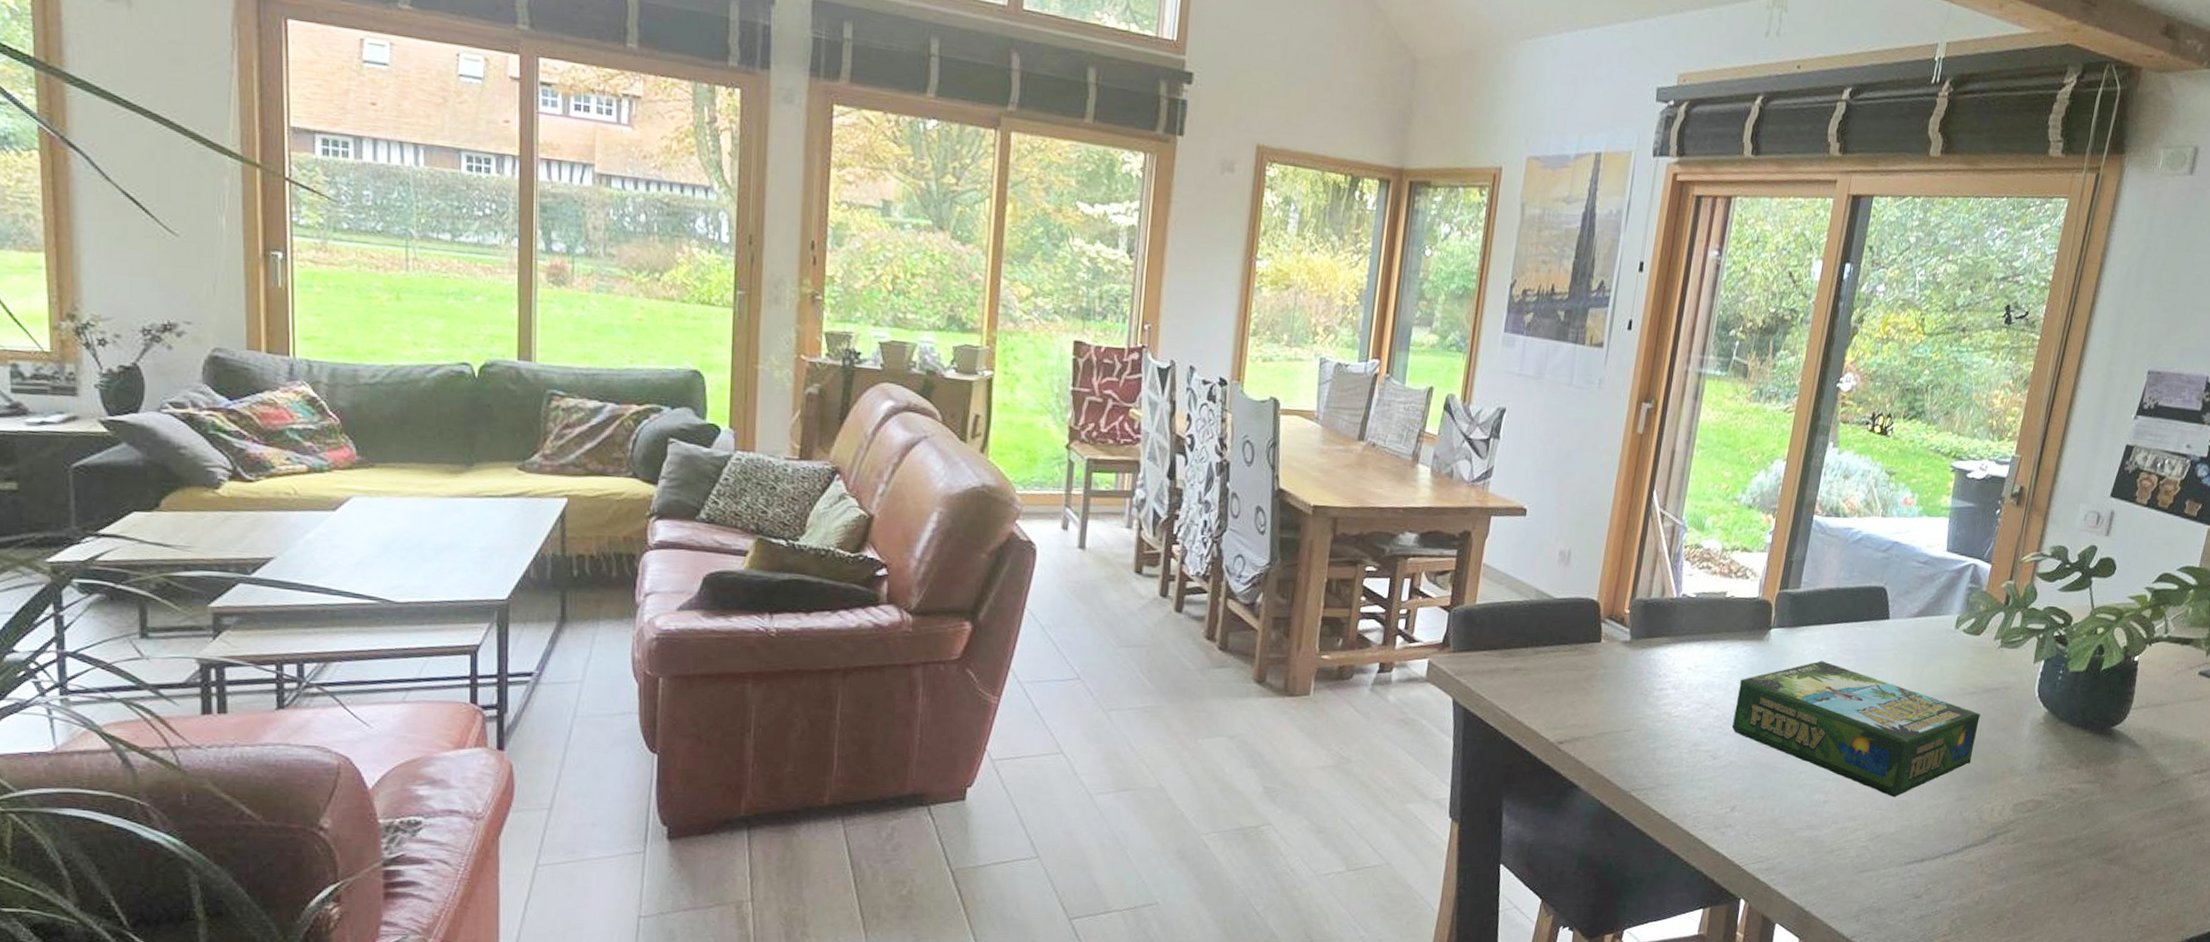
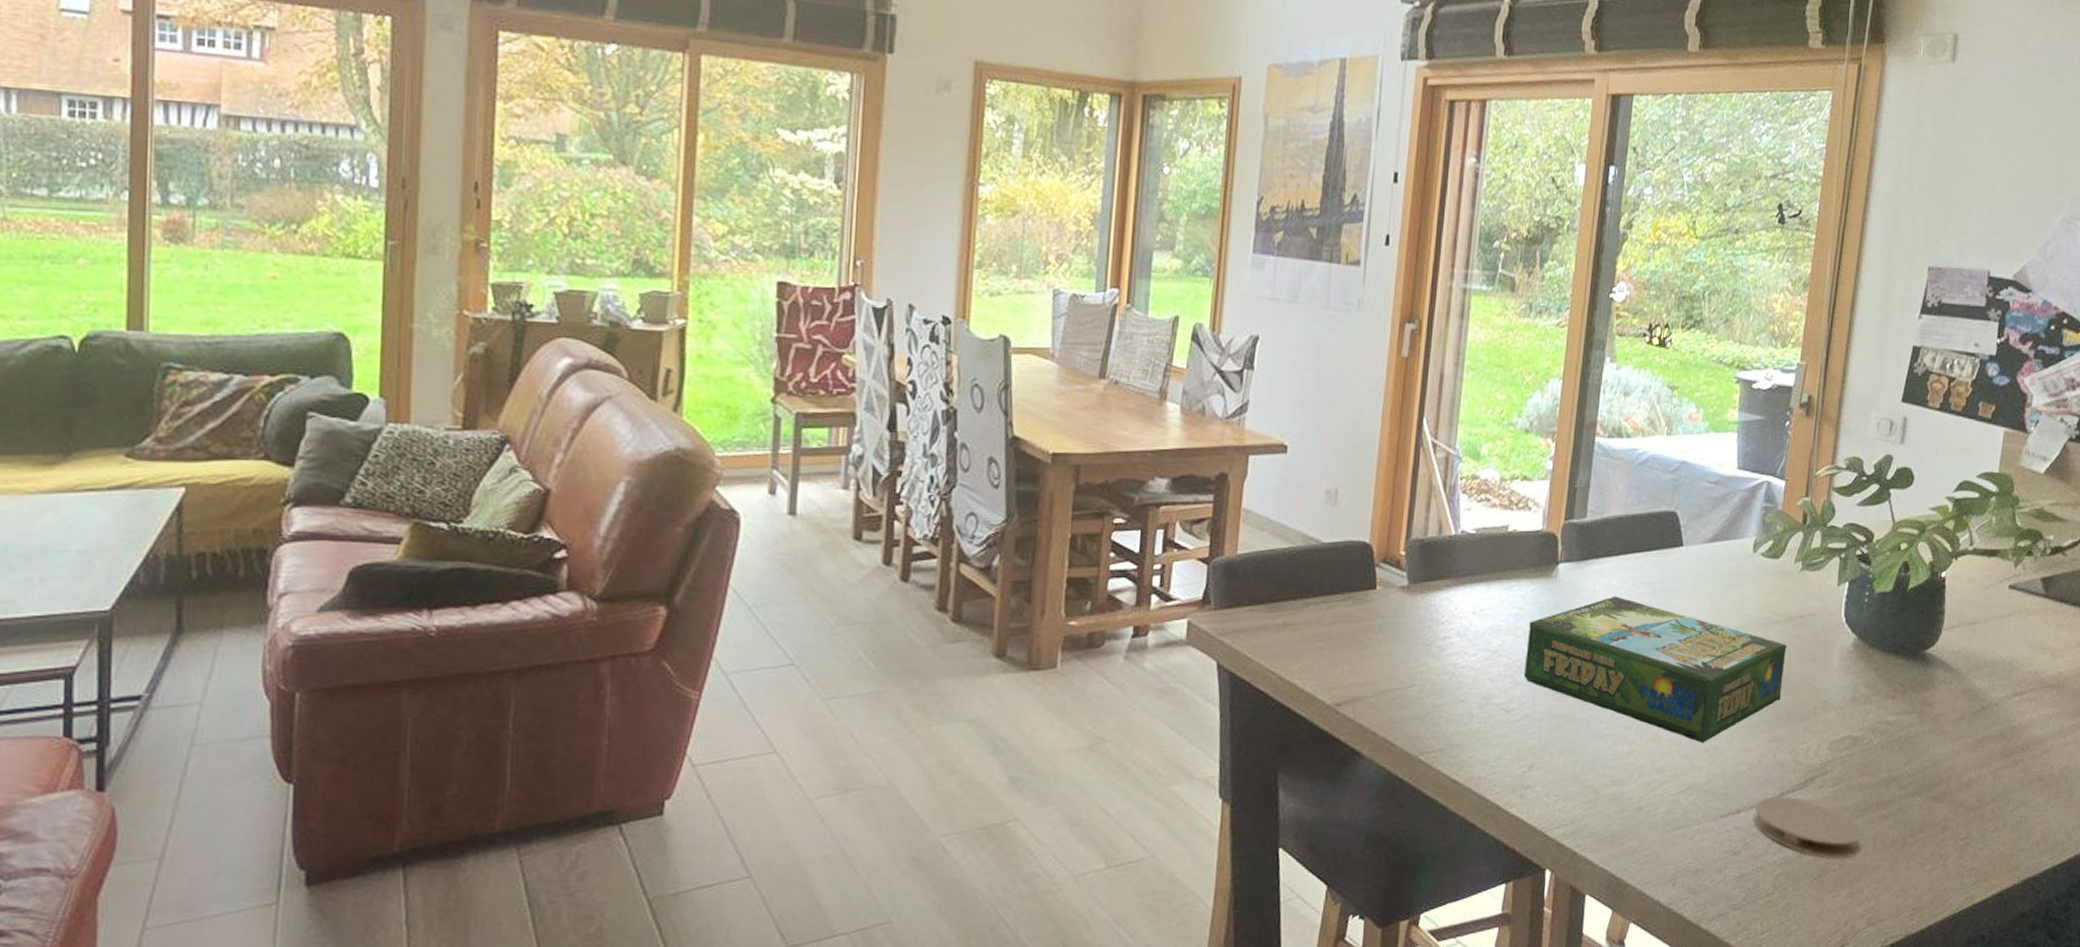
coaster: none [1936,849,2039,907] -> present [1753,796,1863,858]

